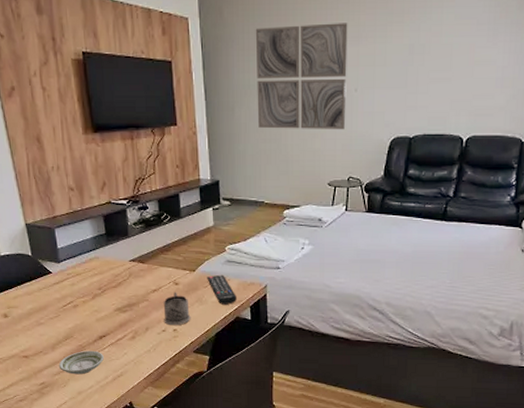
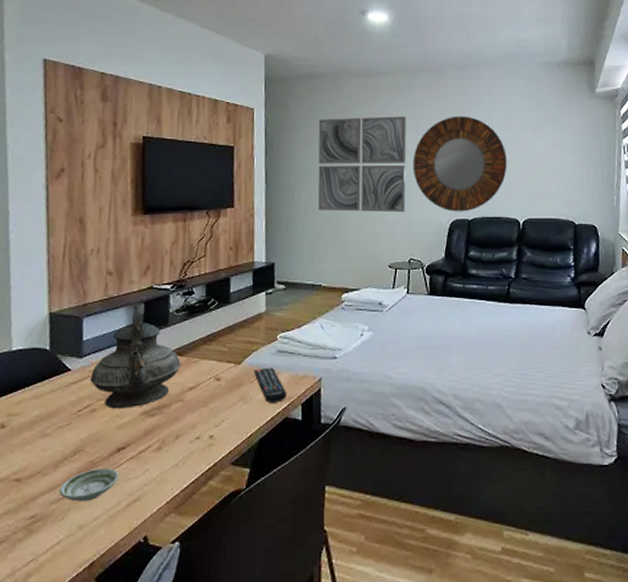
teapot: none [68,215,144,305] -> present [89,301,182,409]
tea glass holder: present [163,292,191,326] -> none [199,389,232,432]
home mirror: none [353,20,455,129] -> present [413,116,507,212]

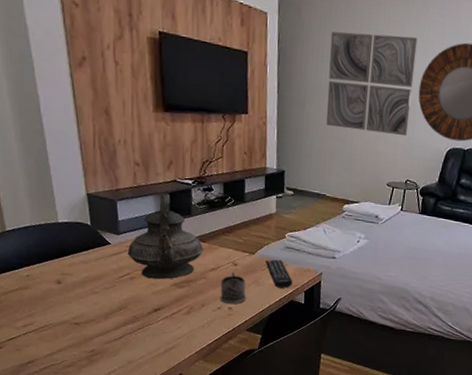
saucer: present [58,467,119,502] -> none [110,321,157,345]
tea glass holder: none [199,389,232,432] -> present [220,272,247,305]

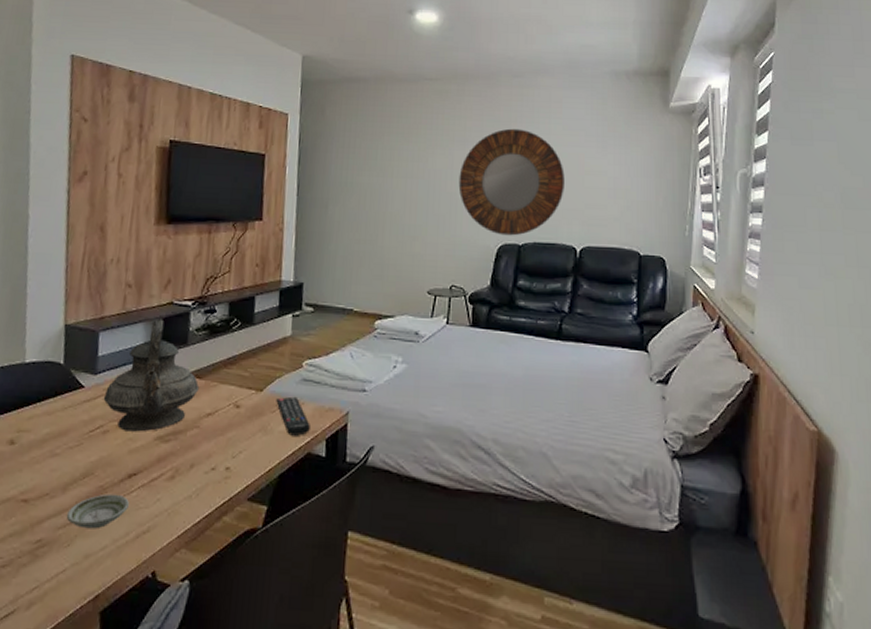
saucer: none [110,321,157,345] -> present [66,493,129,529]
tea glass holder: present [220,272,247,305] -> none [215,417,251,463]
wall art: present [326,31,418,136] -> none [353,126,454,234]

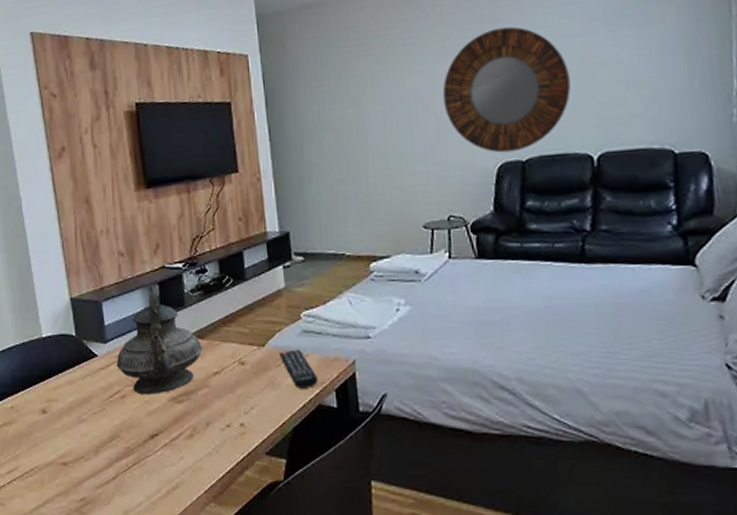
saucer: present [66,493,129,529] -> none [102,454,156,487]

